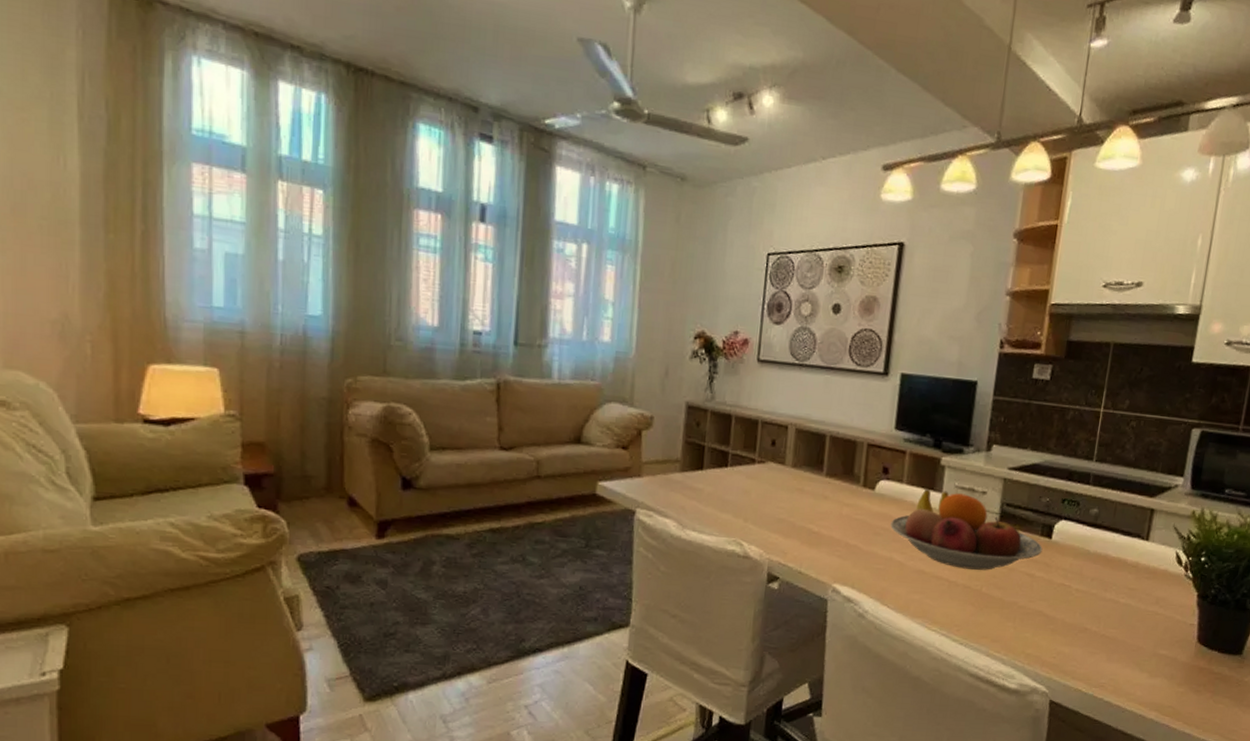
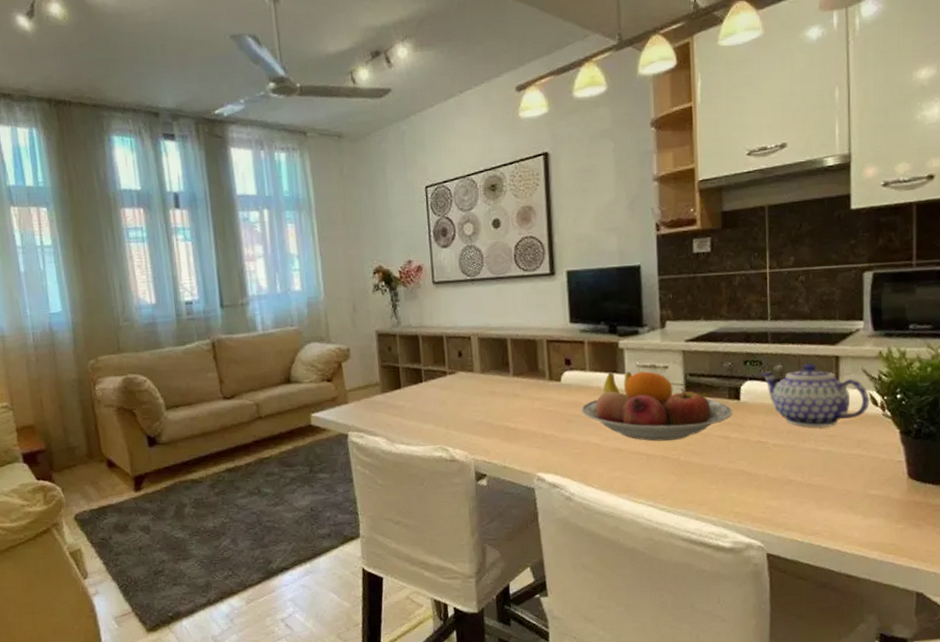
teapot: none [1076,511,1176,580] -> present [760,362,871,428]

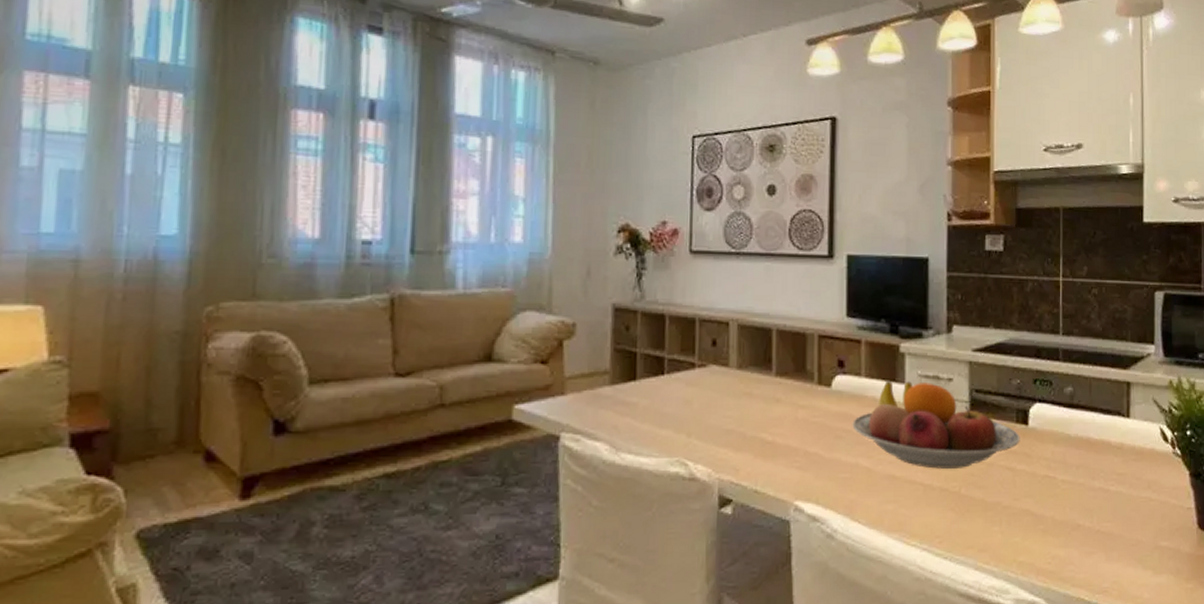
teapot: present [760,362,871,428] -> none [1050,387,1161,465]

